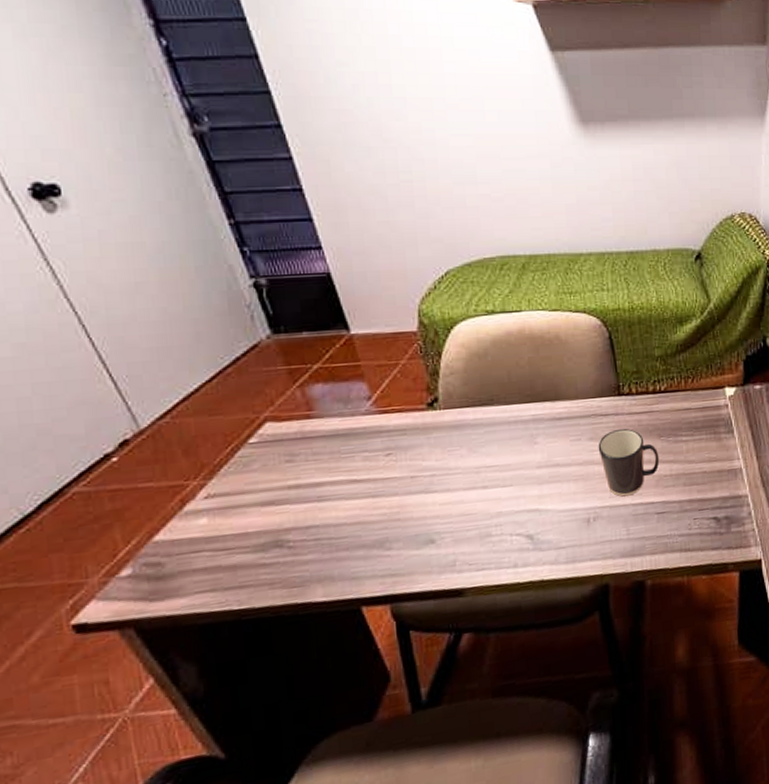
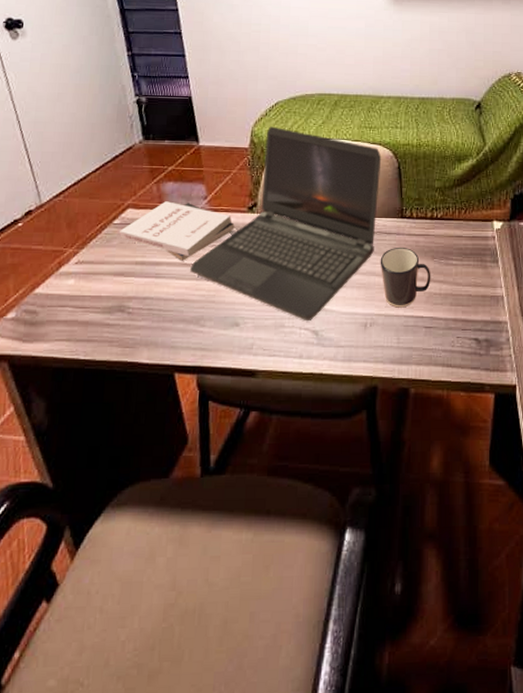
books: none [258,406,413,478] -> present [118,201,235,261]
laptop computer: none [362,302,590,525] -> present [190,126,382,320]

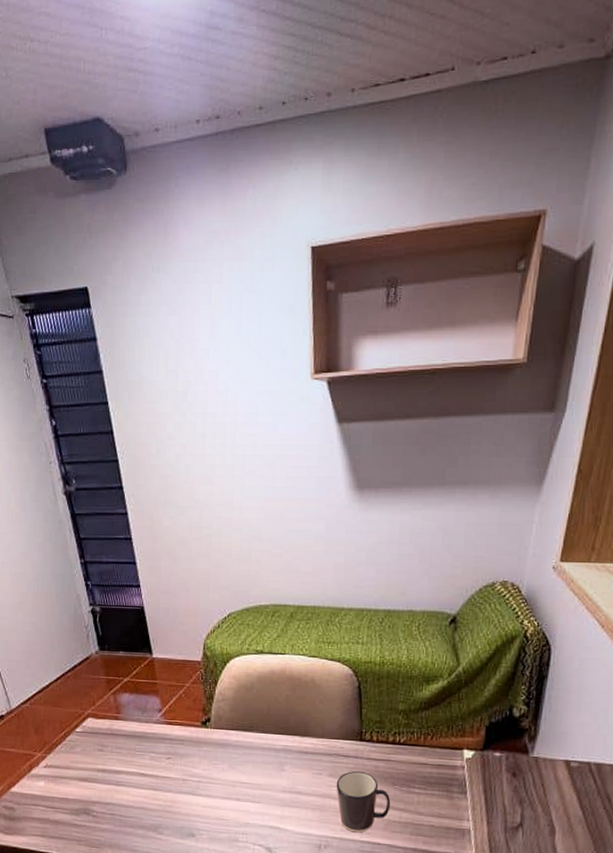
books: present [118,201,235,261] -> none [81,712,189,771]
laptop computer: present [190,126,382,320] -> none [148,639,341,837]

